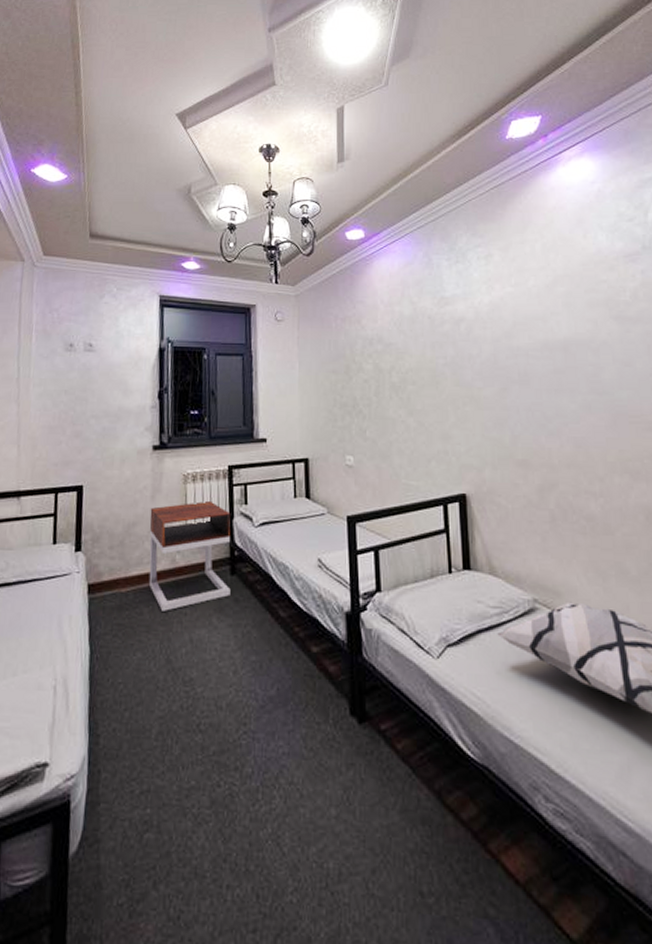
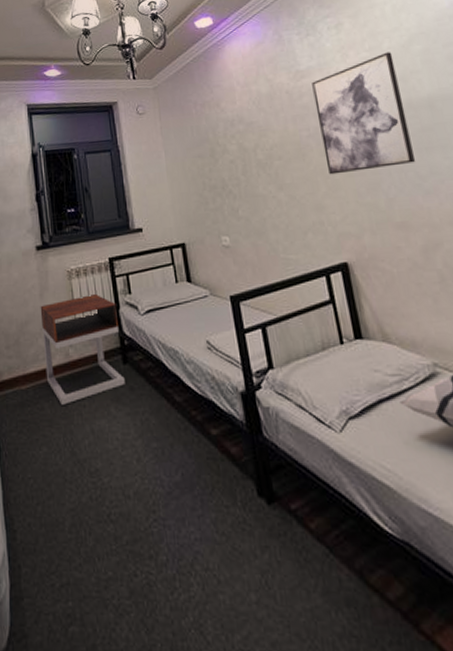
wall art: none [455,290,544,406] -> present [312,52,416,175]

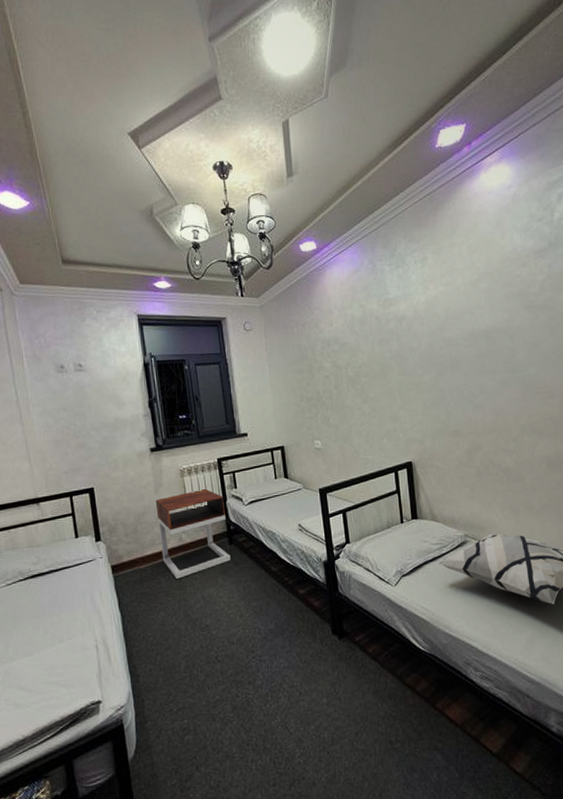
wall art: present [312,52,416,175] -> none [397,288,471,391]

